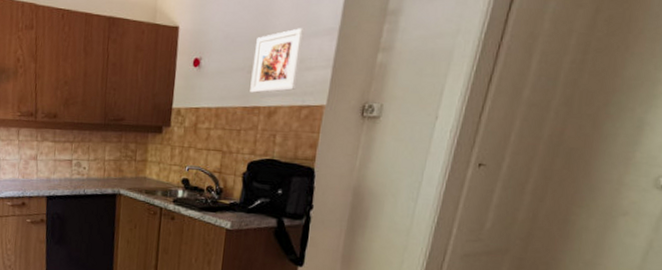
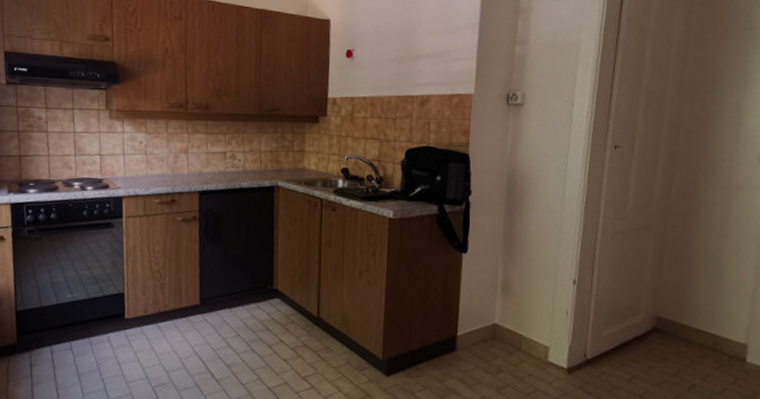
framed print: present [250,28,305,93] -> none [402,23,448,83]

